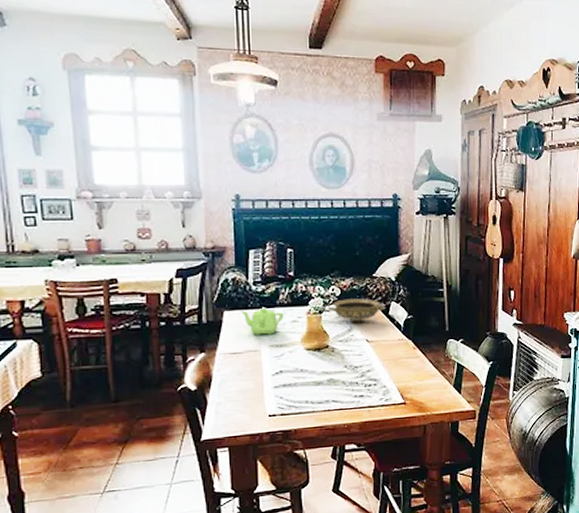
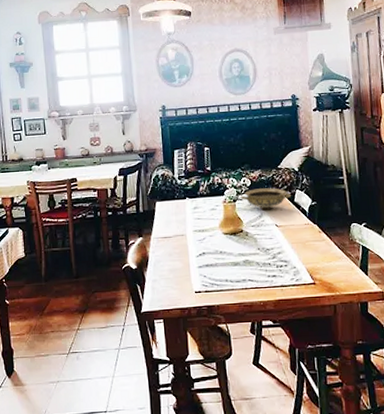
teapot: present [241,307,284,336] -> none [169,198,204,223]

